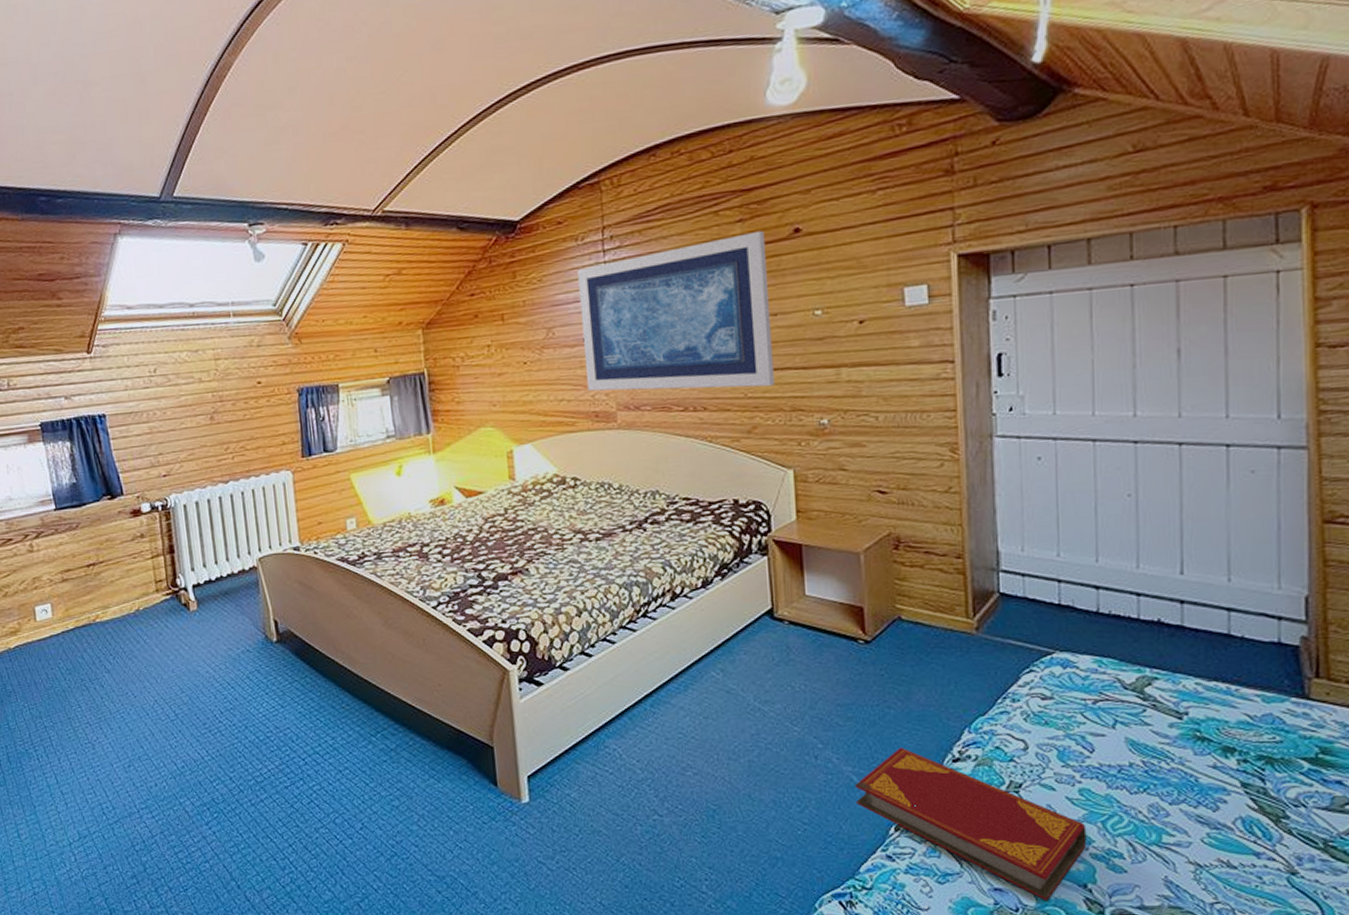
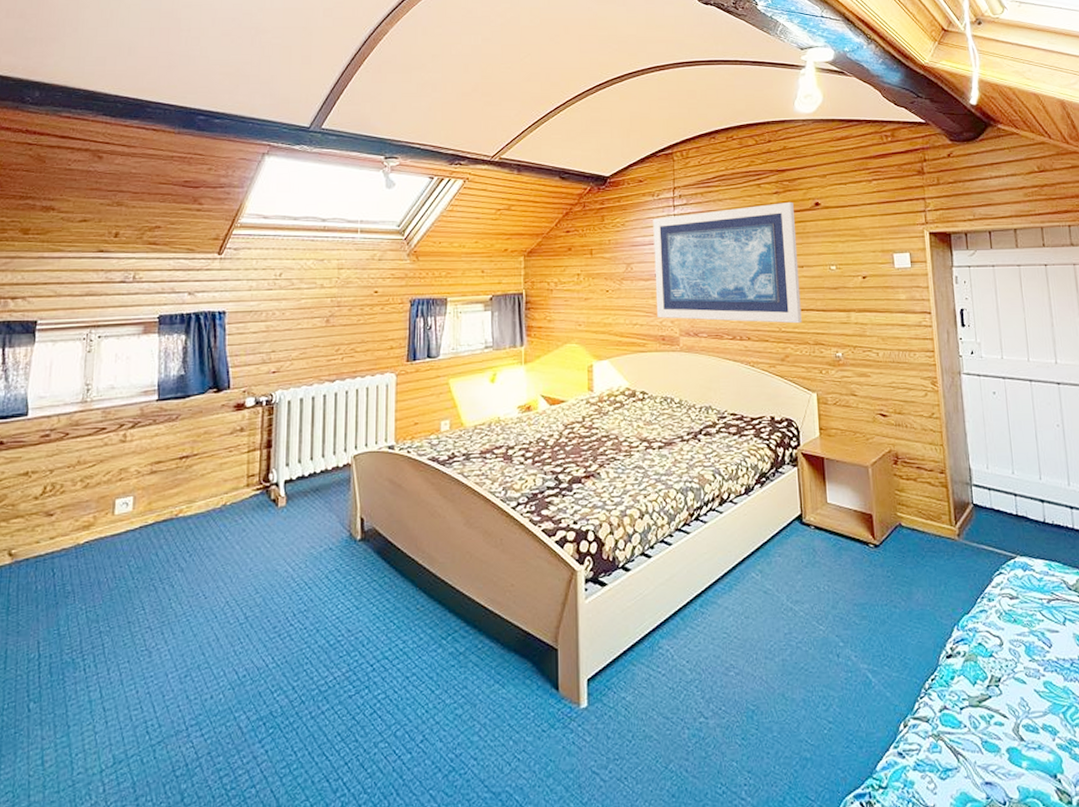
hardback book: present [854,748,1087,900] -> none [870,645,1054,792]

